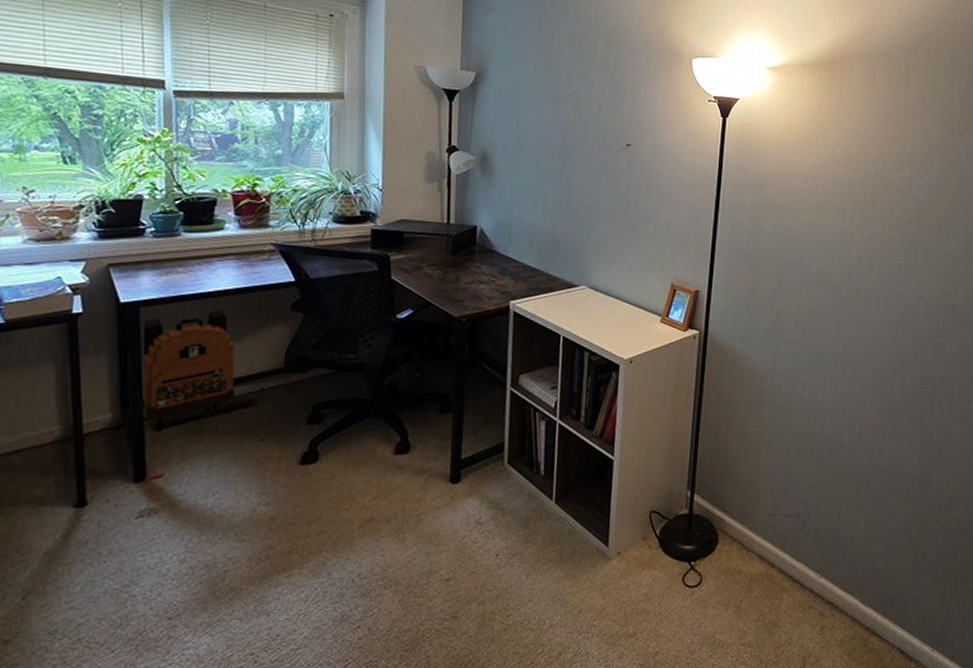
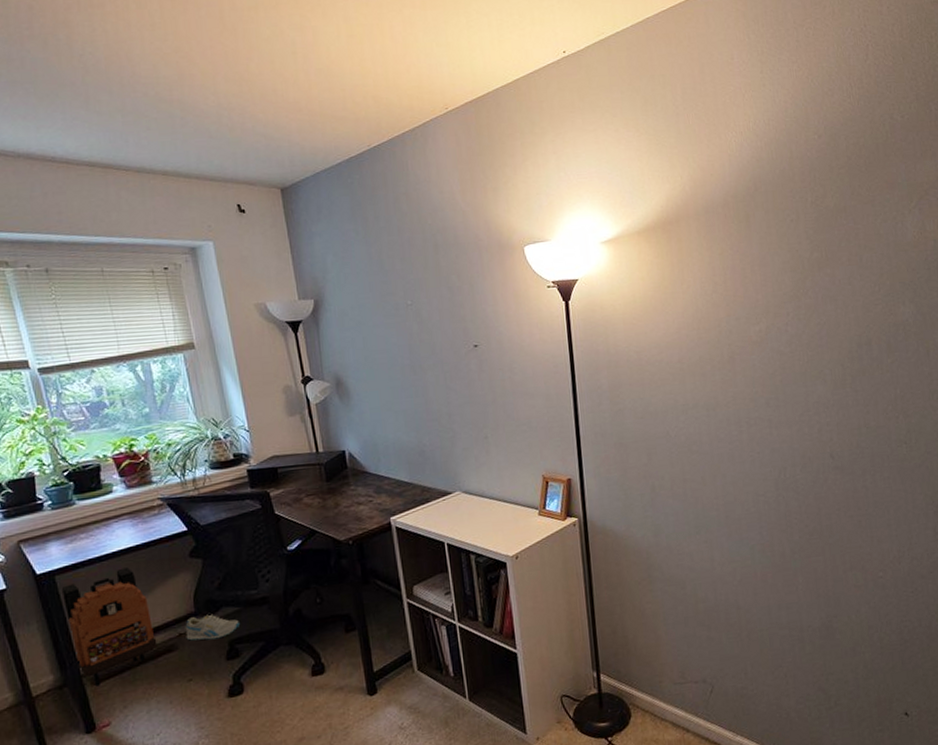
sneaker: none [268,372,330,400] -> present [185,614,241,641]

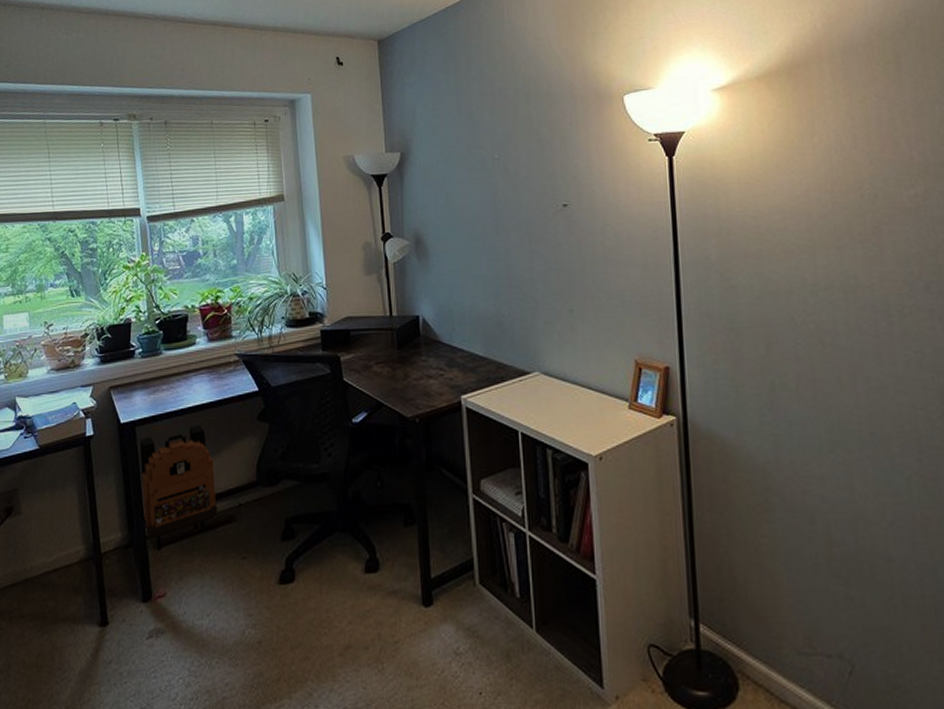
sneaker: present [185,614,241,641] -> none [245,485,299,515]

